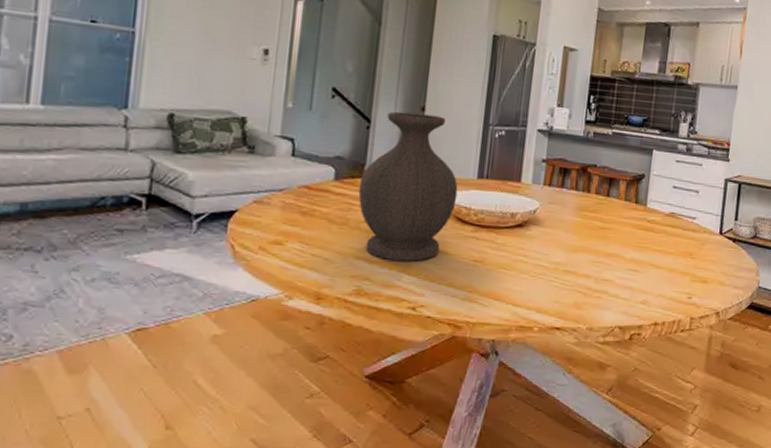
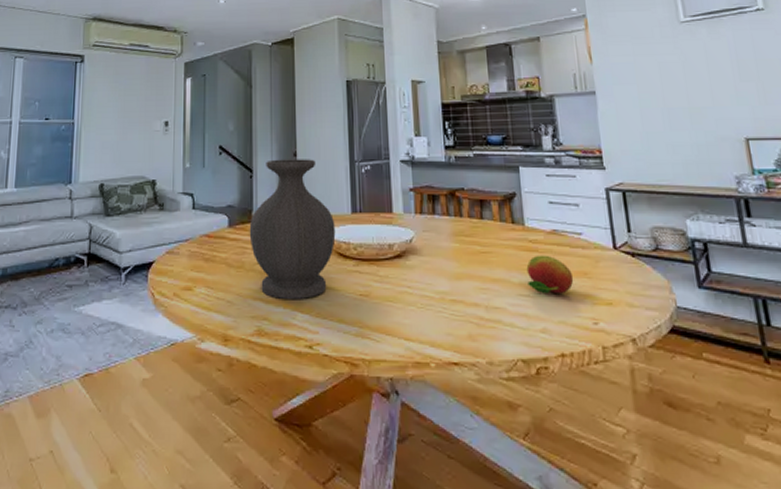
fruit: none [638,234,680,270] -> present [526,255,574,294]

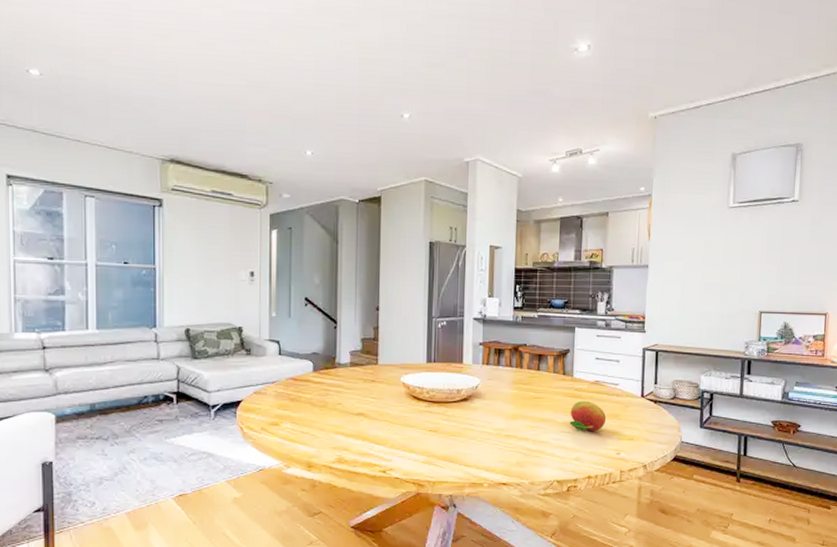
vase: present [249,159,336,299] -> none [332,312,412,433]

